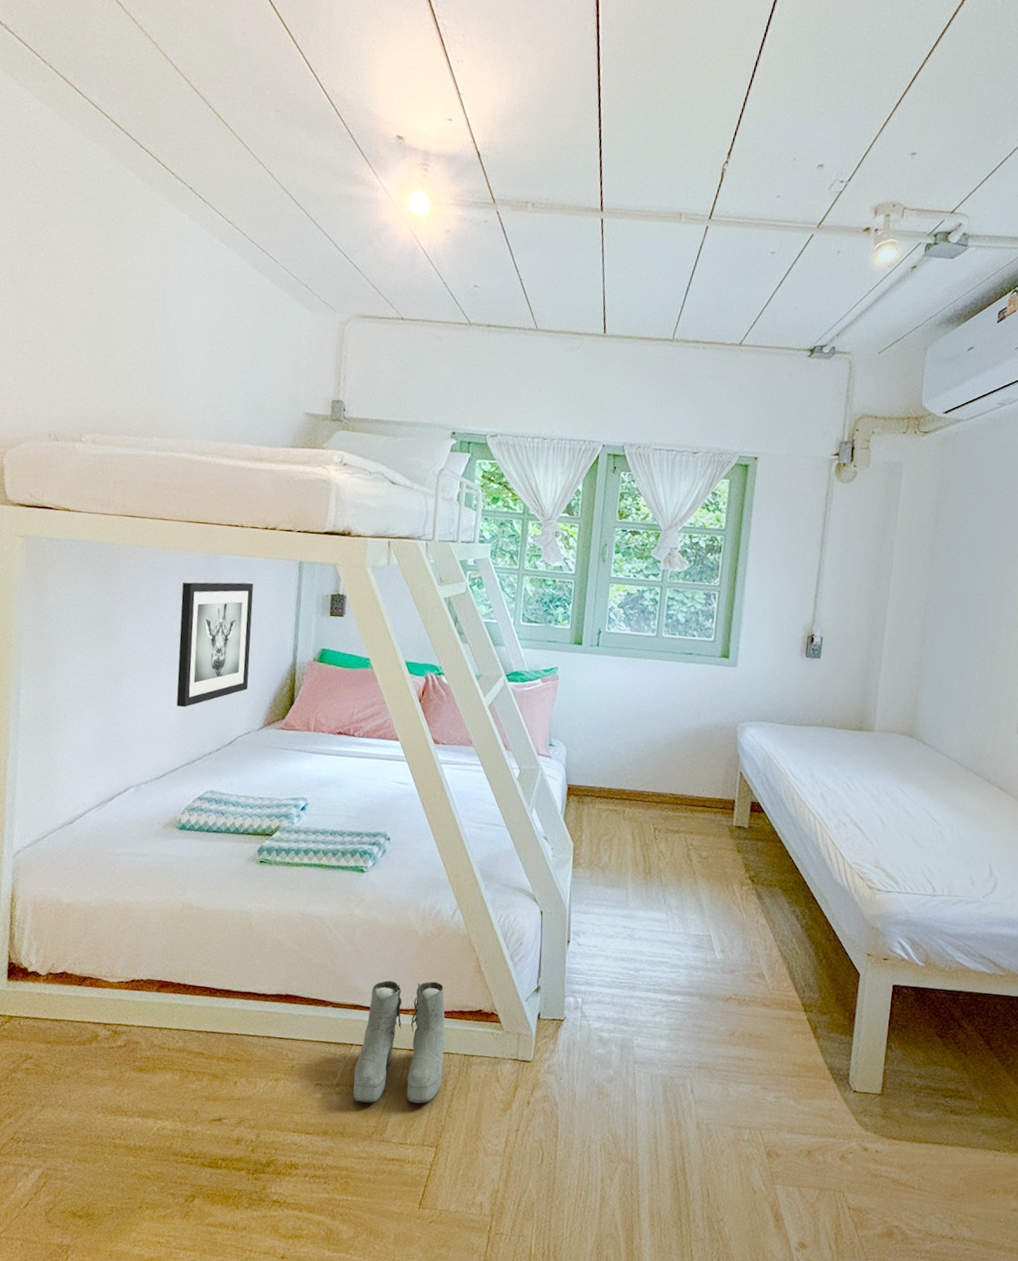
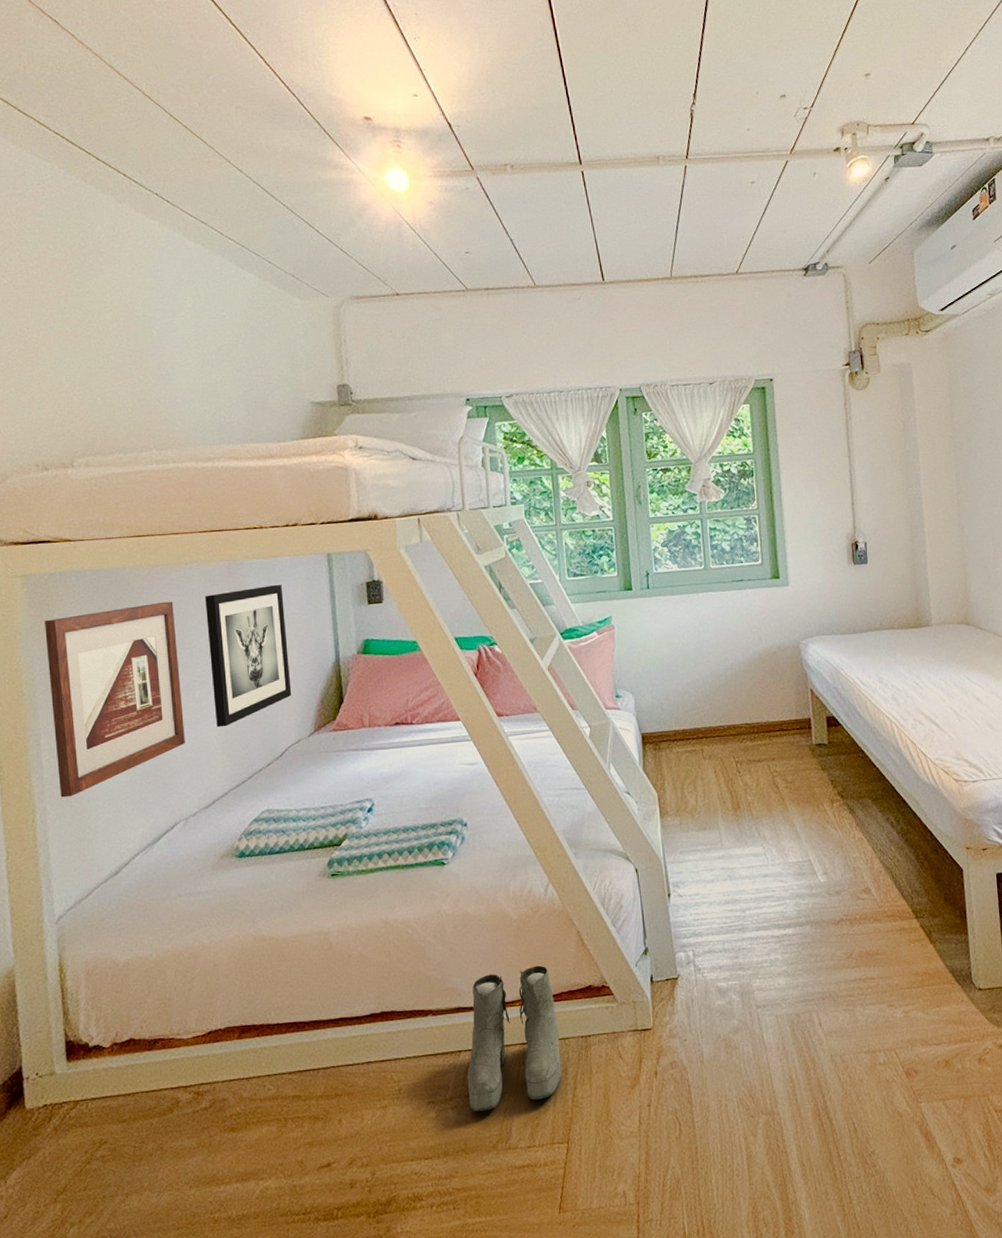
picture frame: none [31,580,154,747] -> present [44,601,185,798]

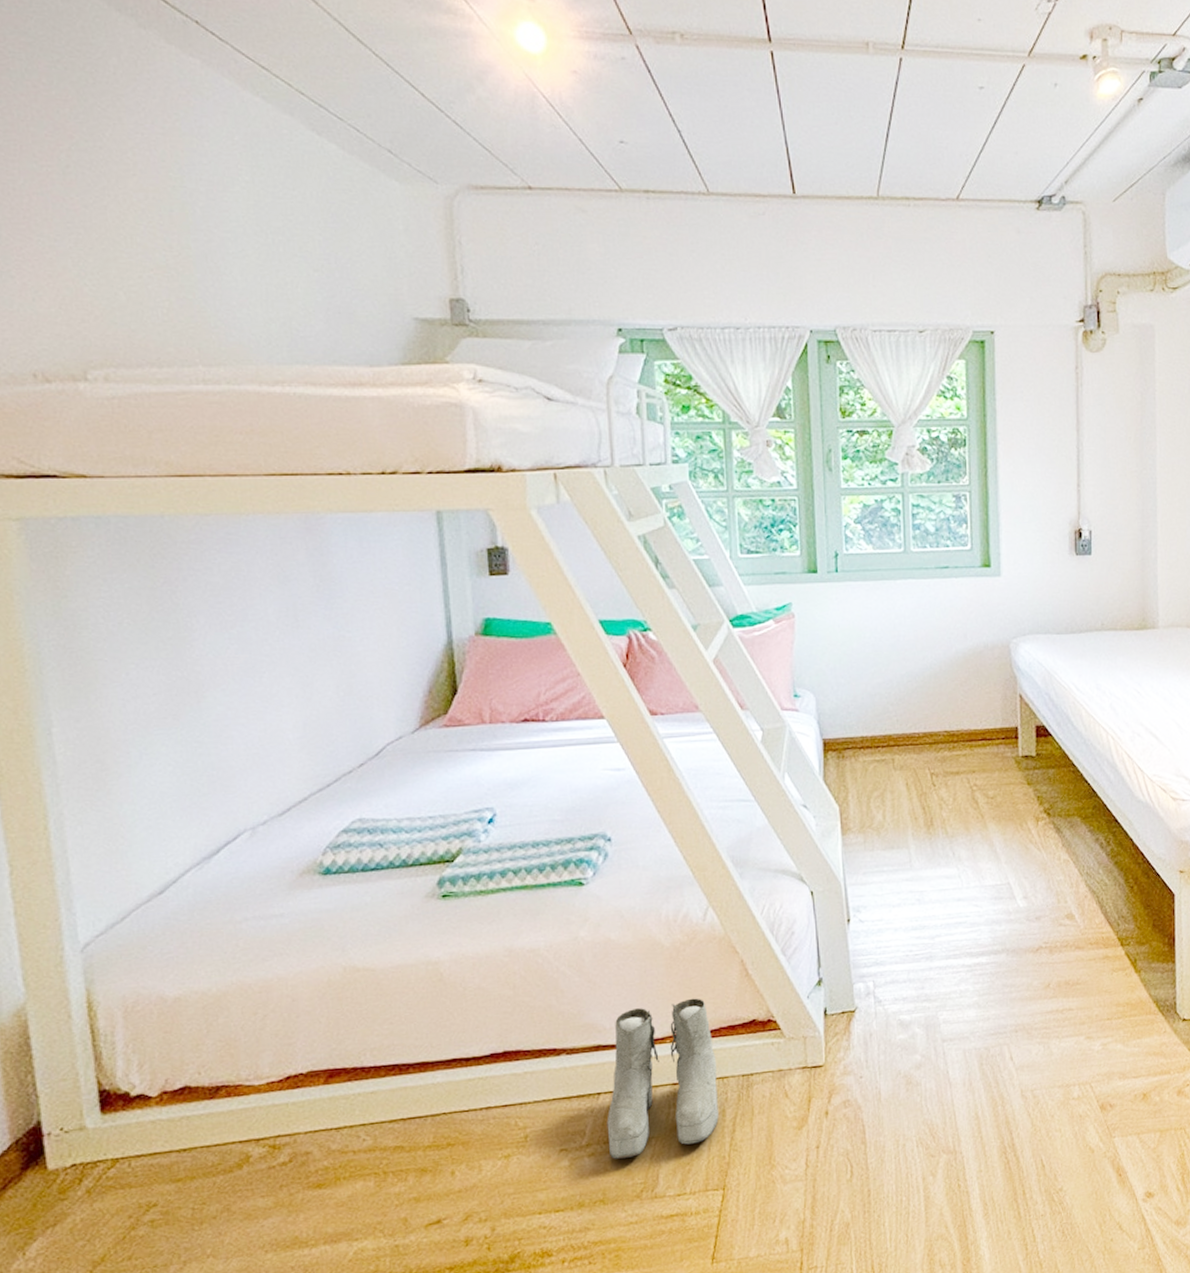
picture frame: present [44,601,185,798] -> none [52,560,250,800]
wall art: present [205,585,292,728] -> none [274,547,391,719]

